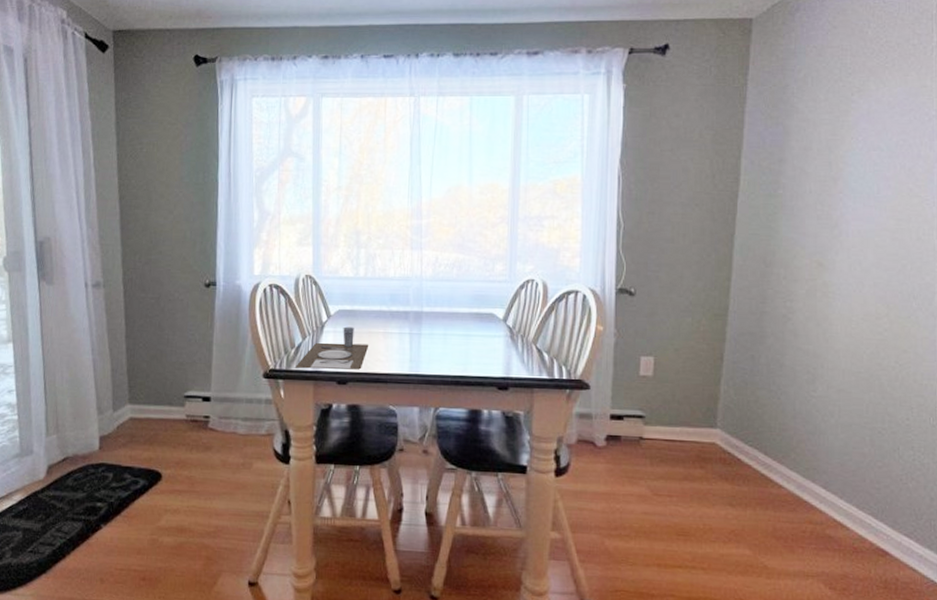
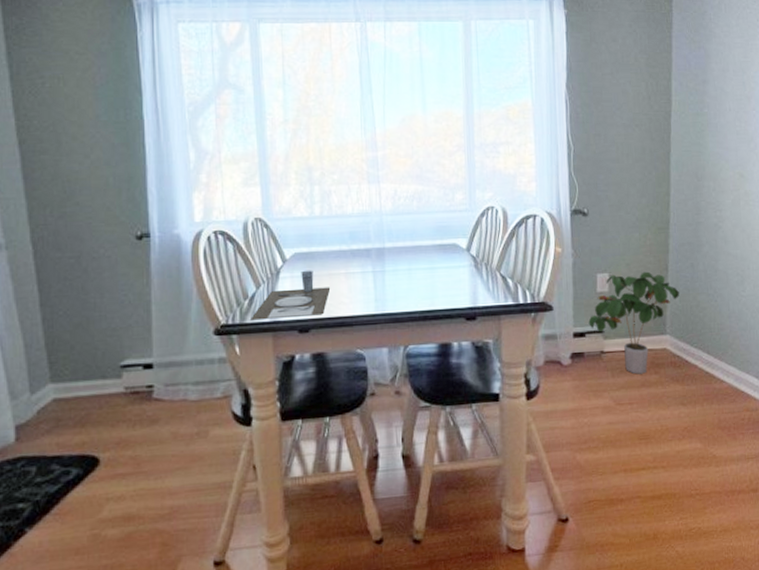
potted plant: none [628,359,735,467] -> present [588,271,679,374]

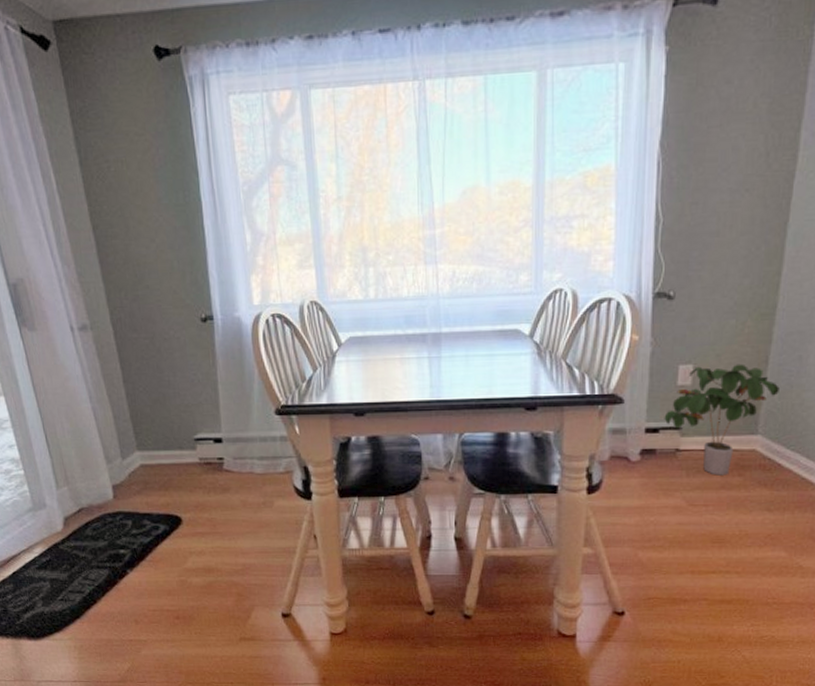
place setting: present [249,270,330,321] -> none [307,354,384,402]

